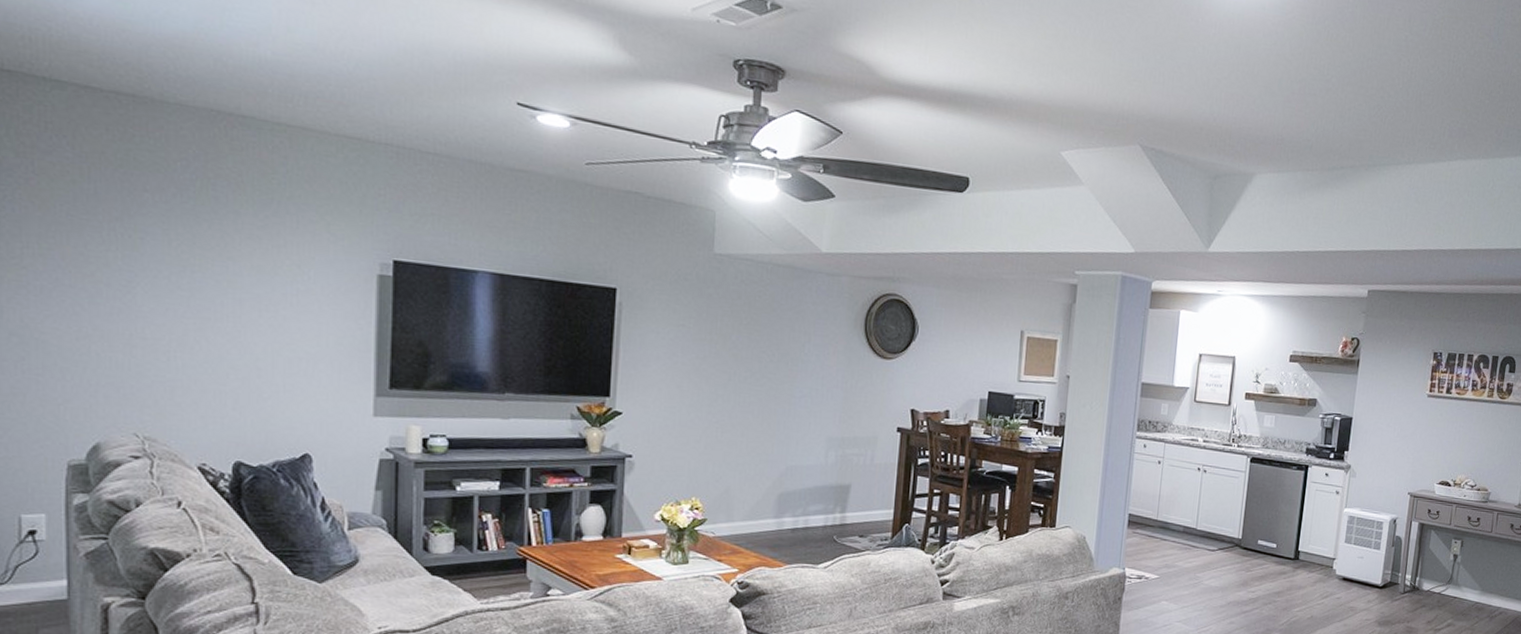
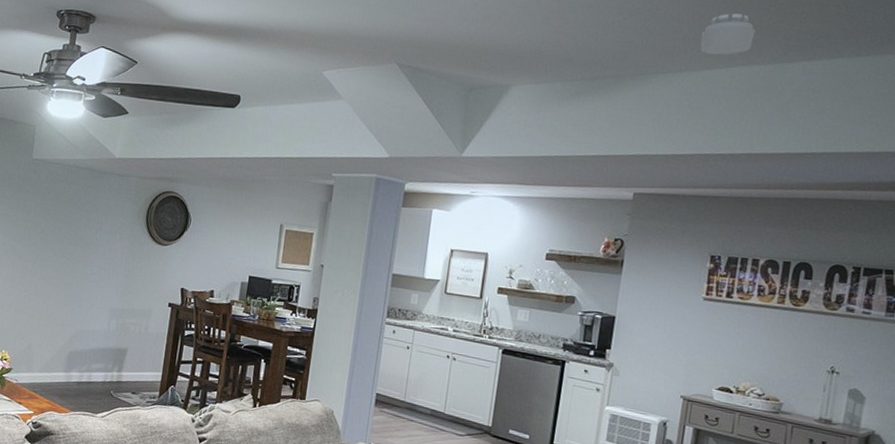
smoke detector: none [1426,105,1473,148] -> present [700,13,755,55]

